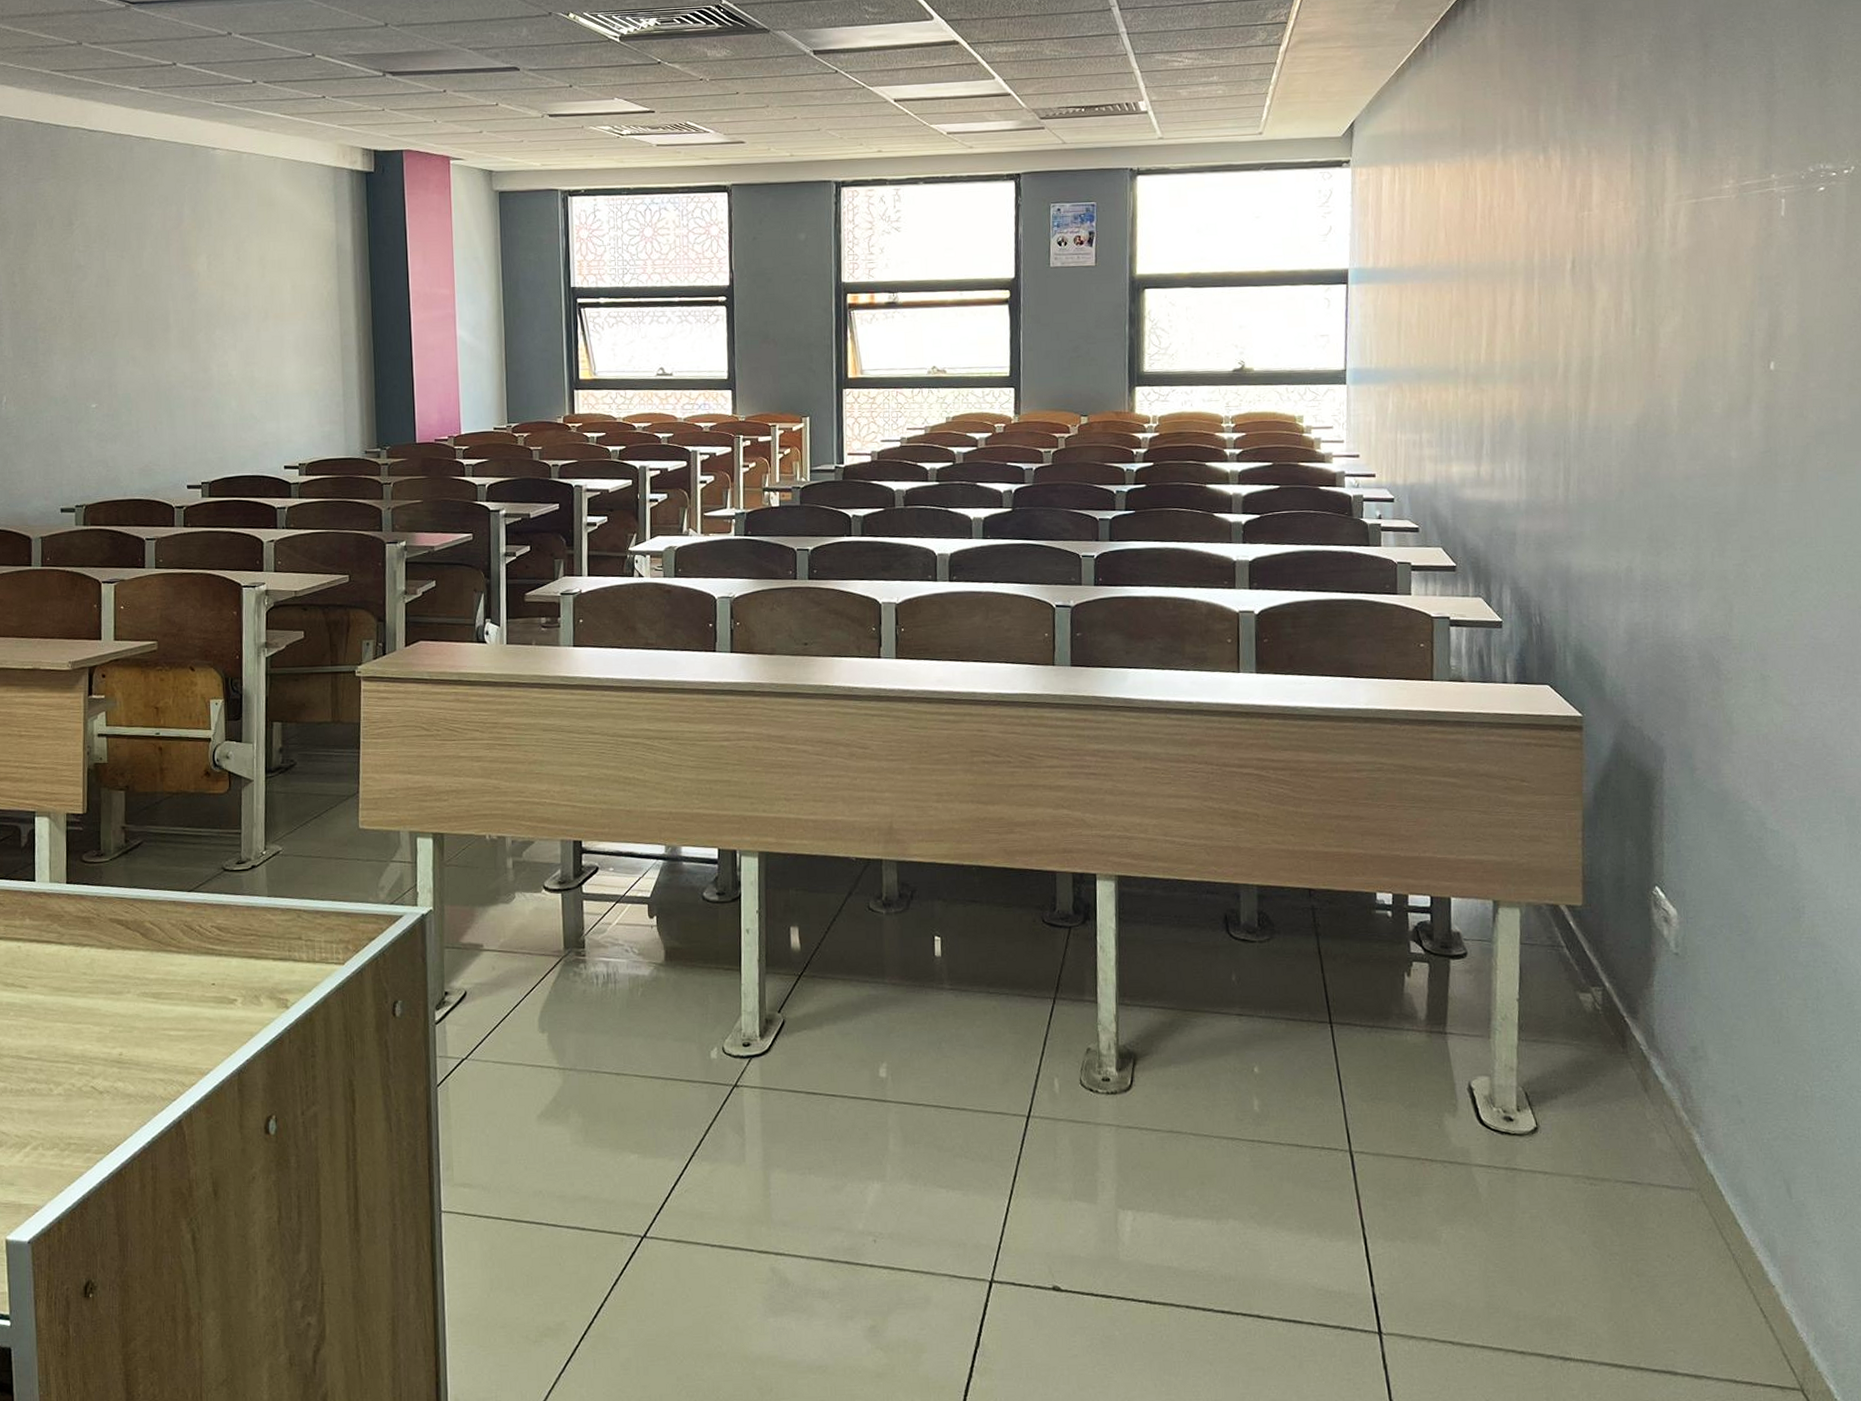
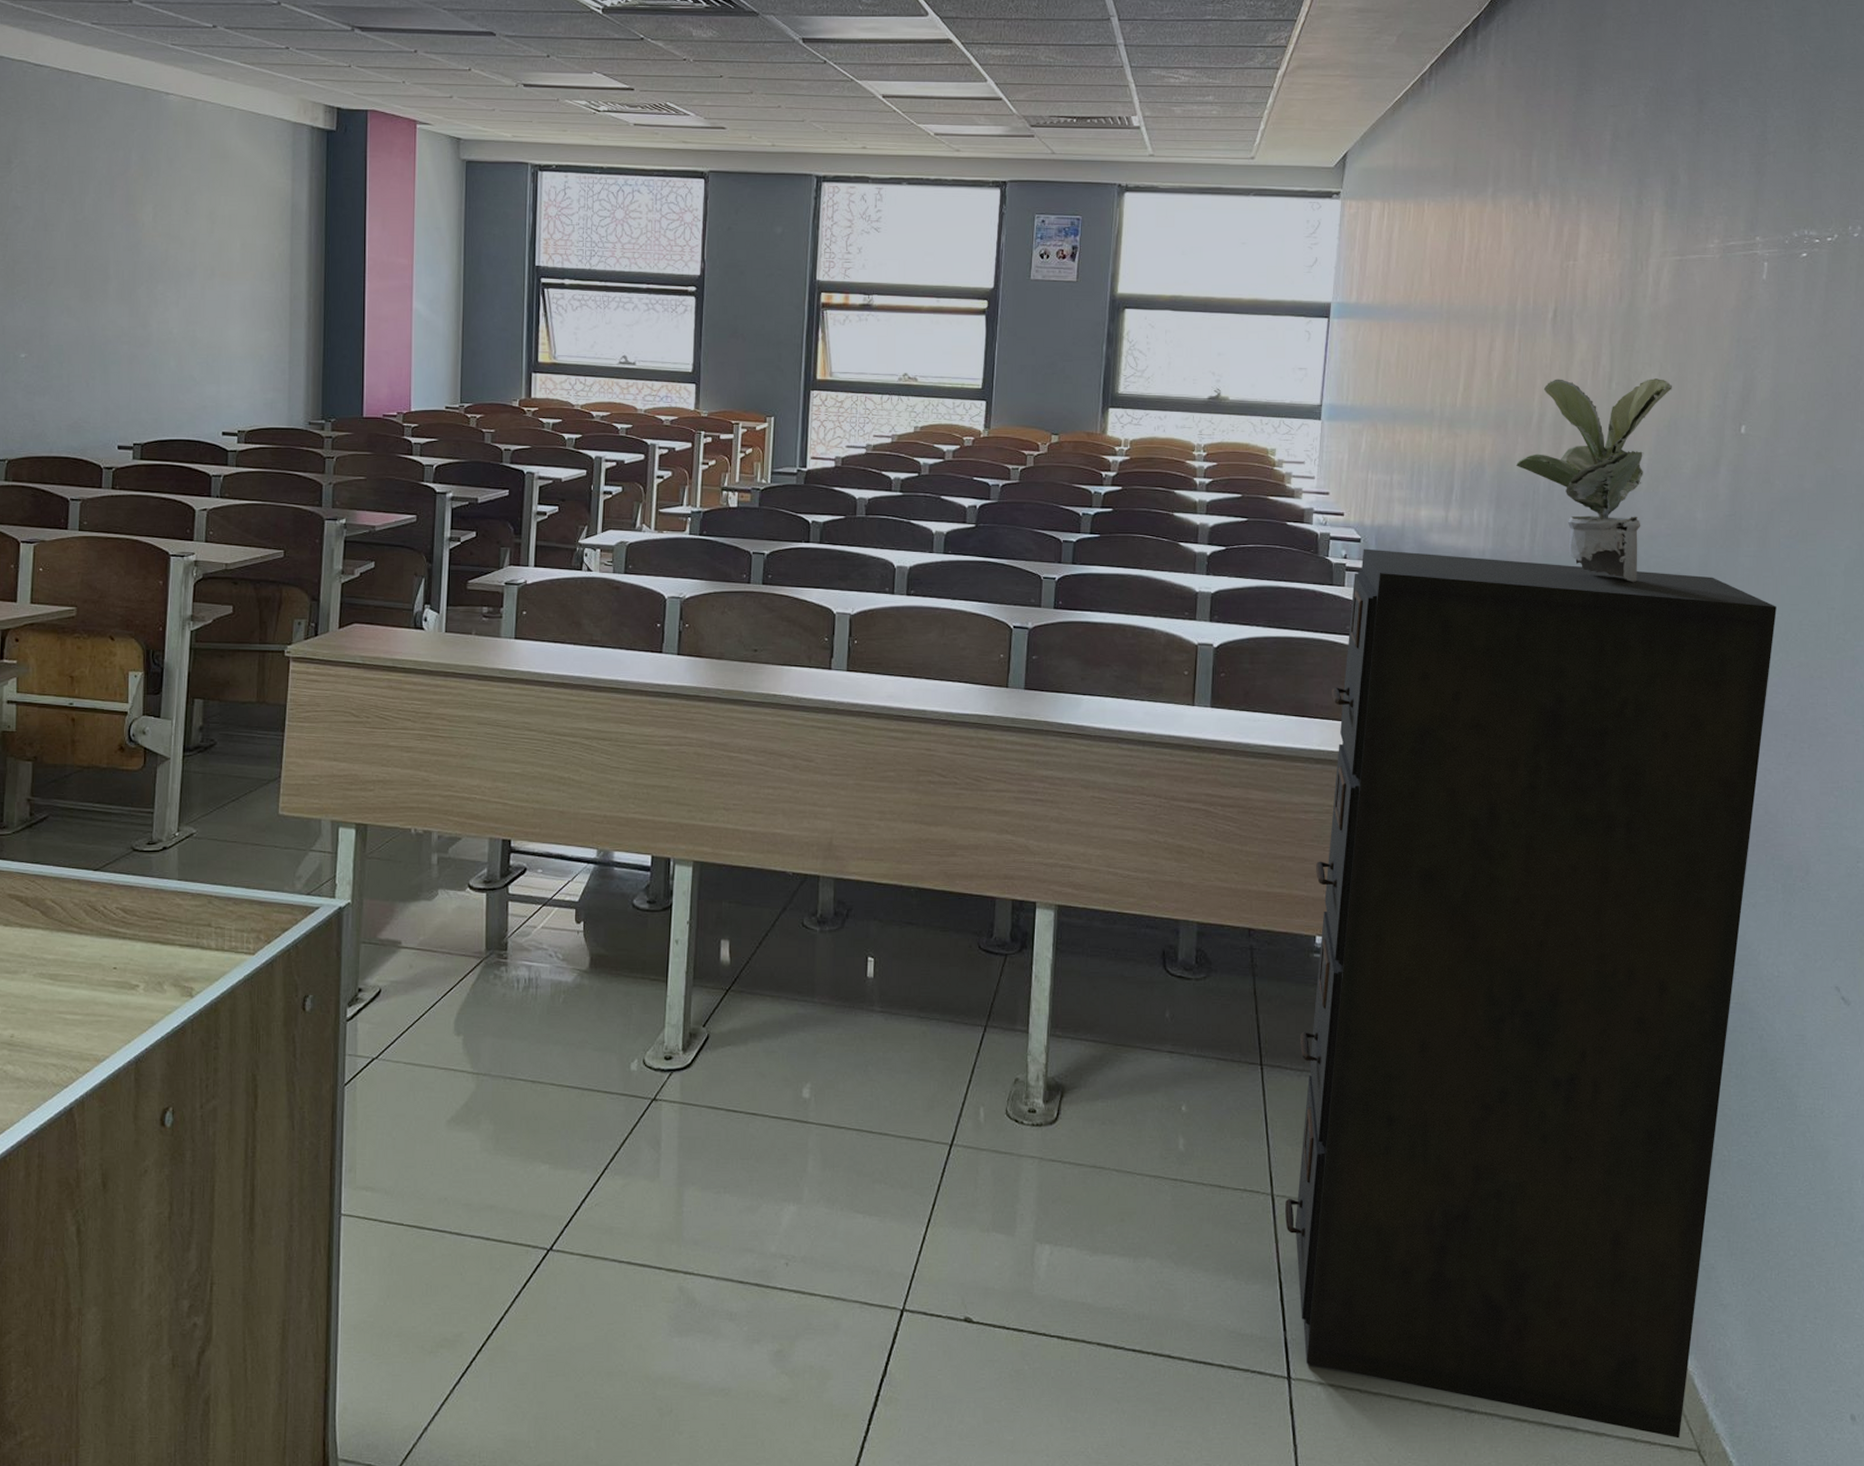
filing cabinet: none [1364,507,1820,1378] -> present [1285,548,1777,1438]
potted plant: none [1545,321,1697,525] -> present [1516,379,1672,583]

